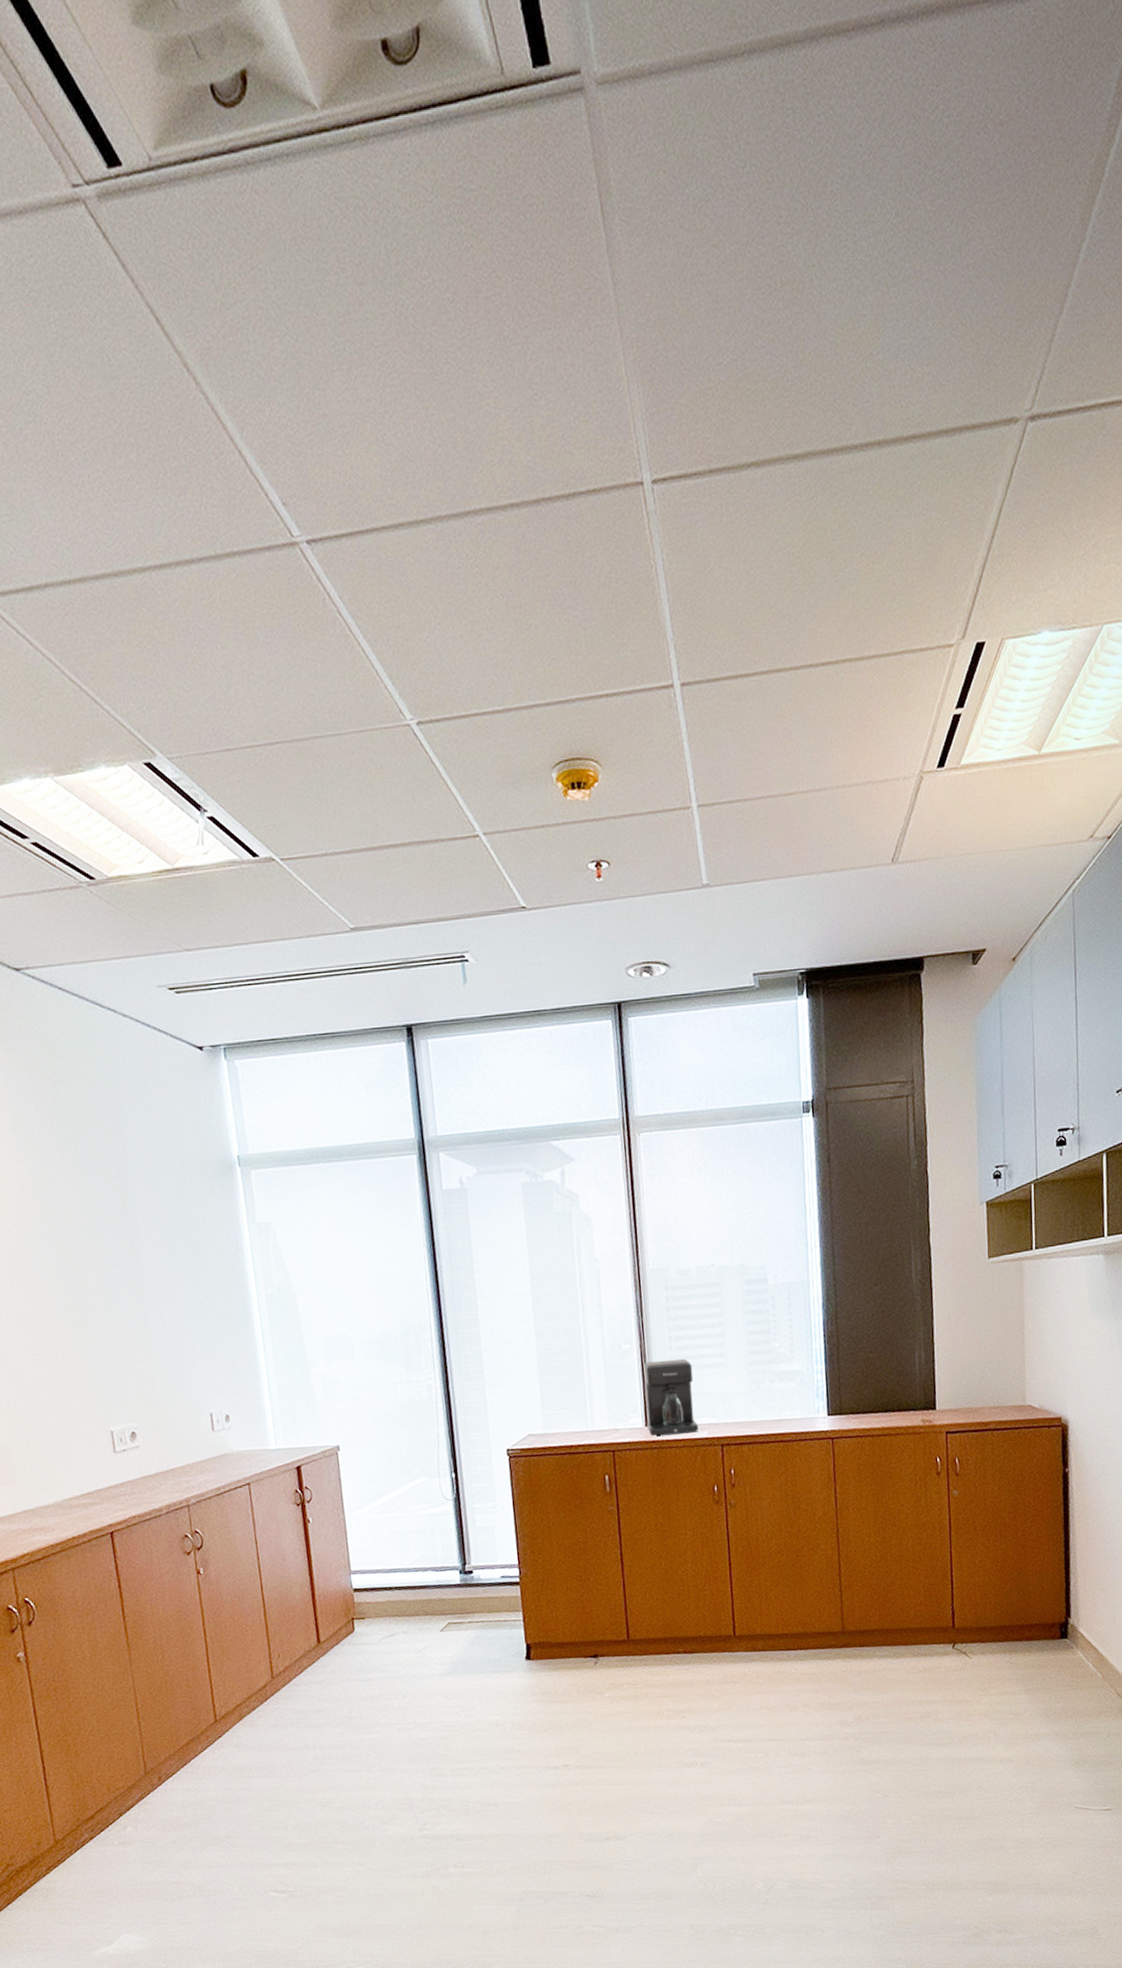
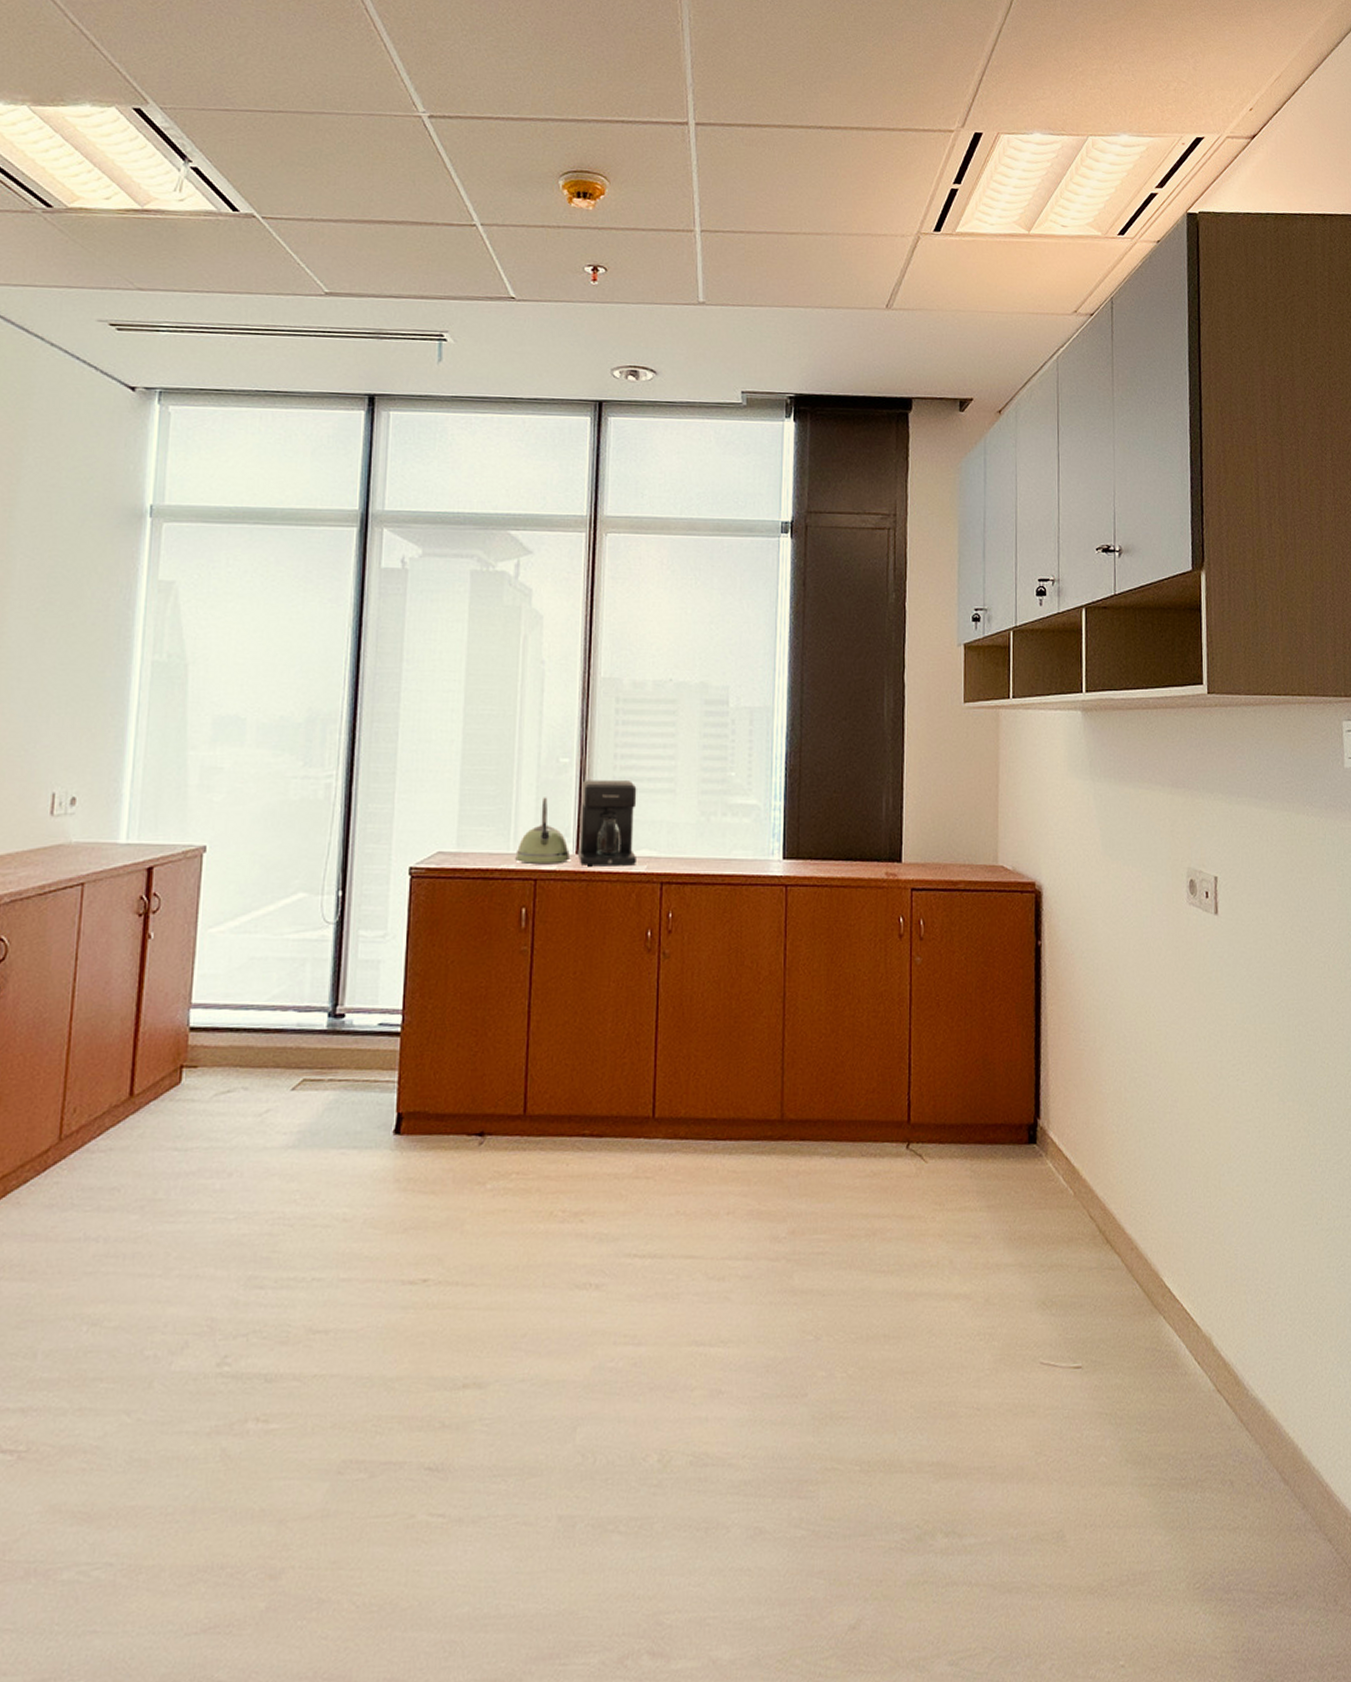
kettle: none [594,1380,642,1438] -> present [515,797,571,865]

